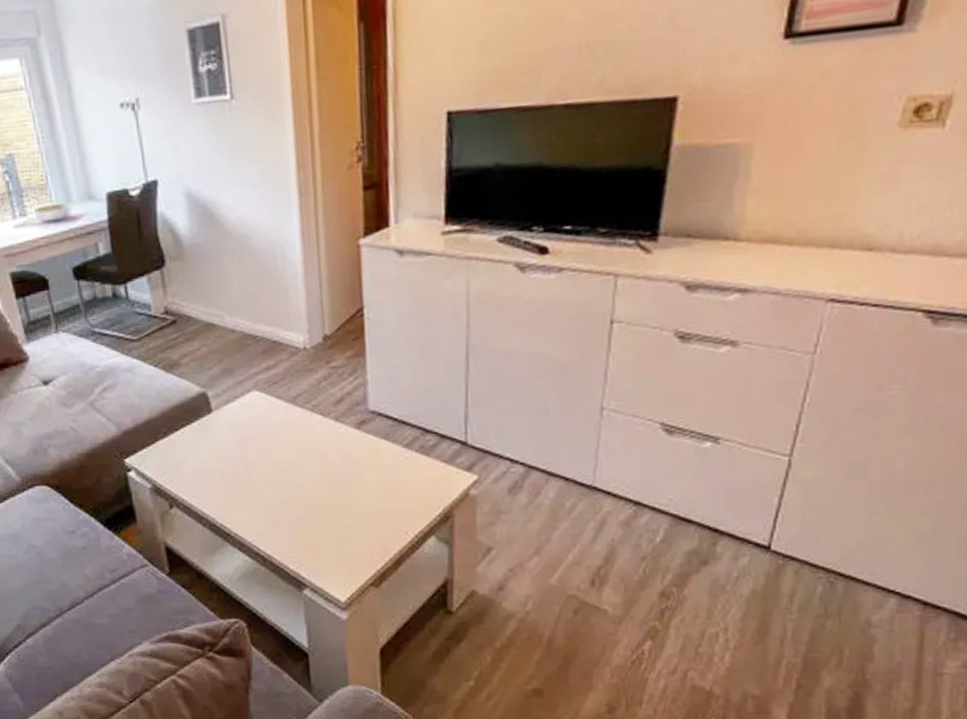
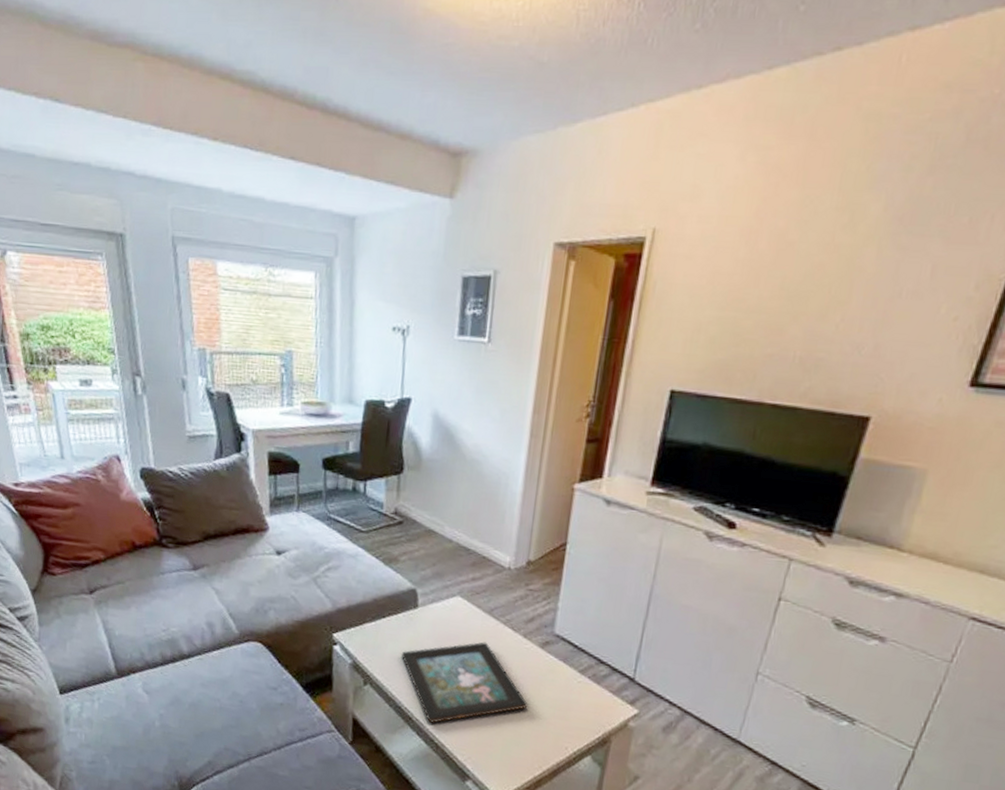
decorative tray: none [204,435,355,535] -> present [401,642,528,723]

